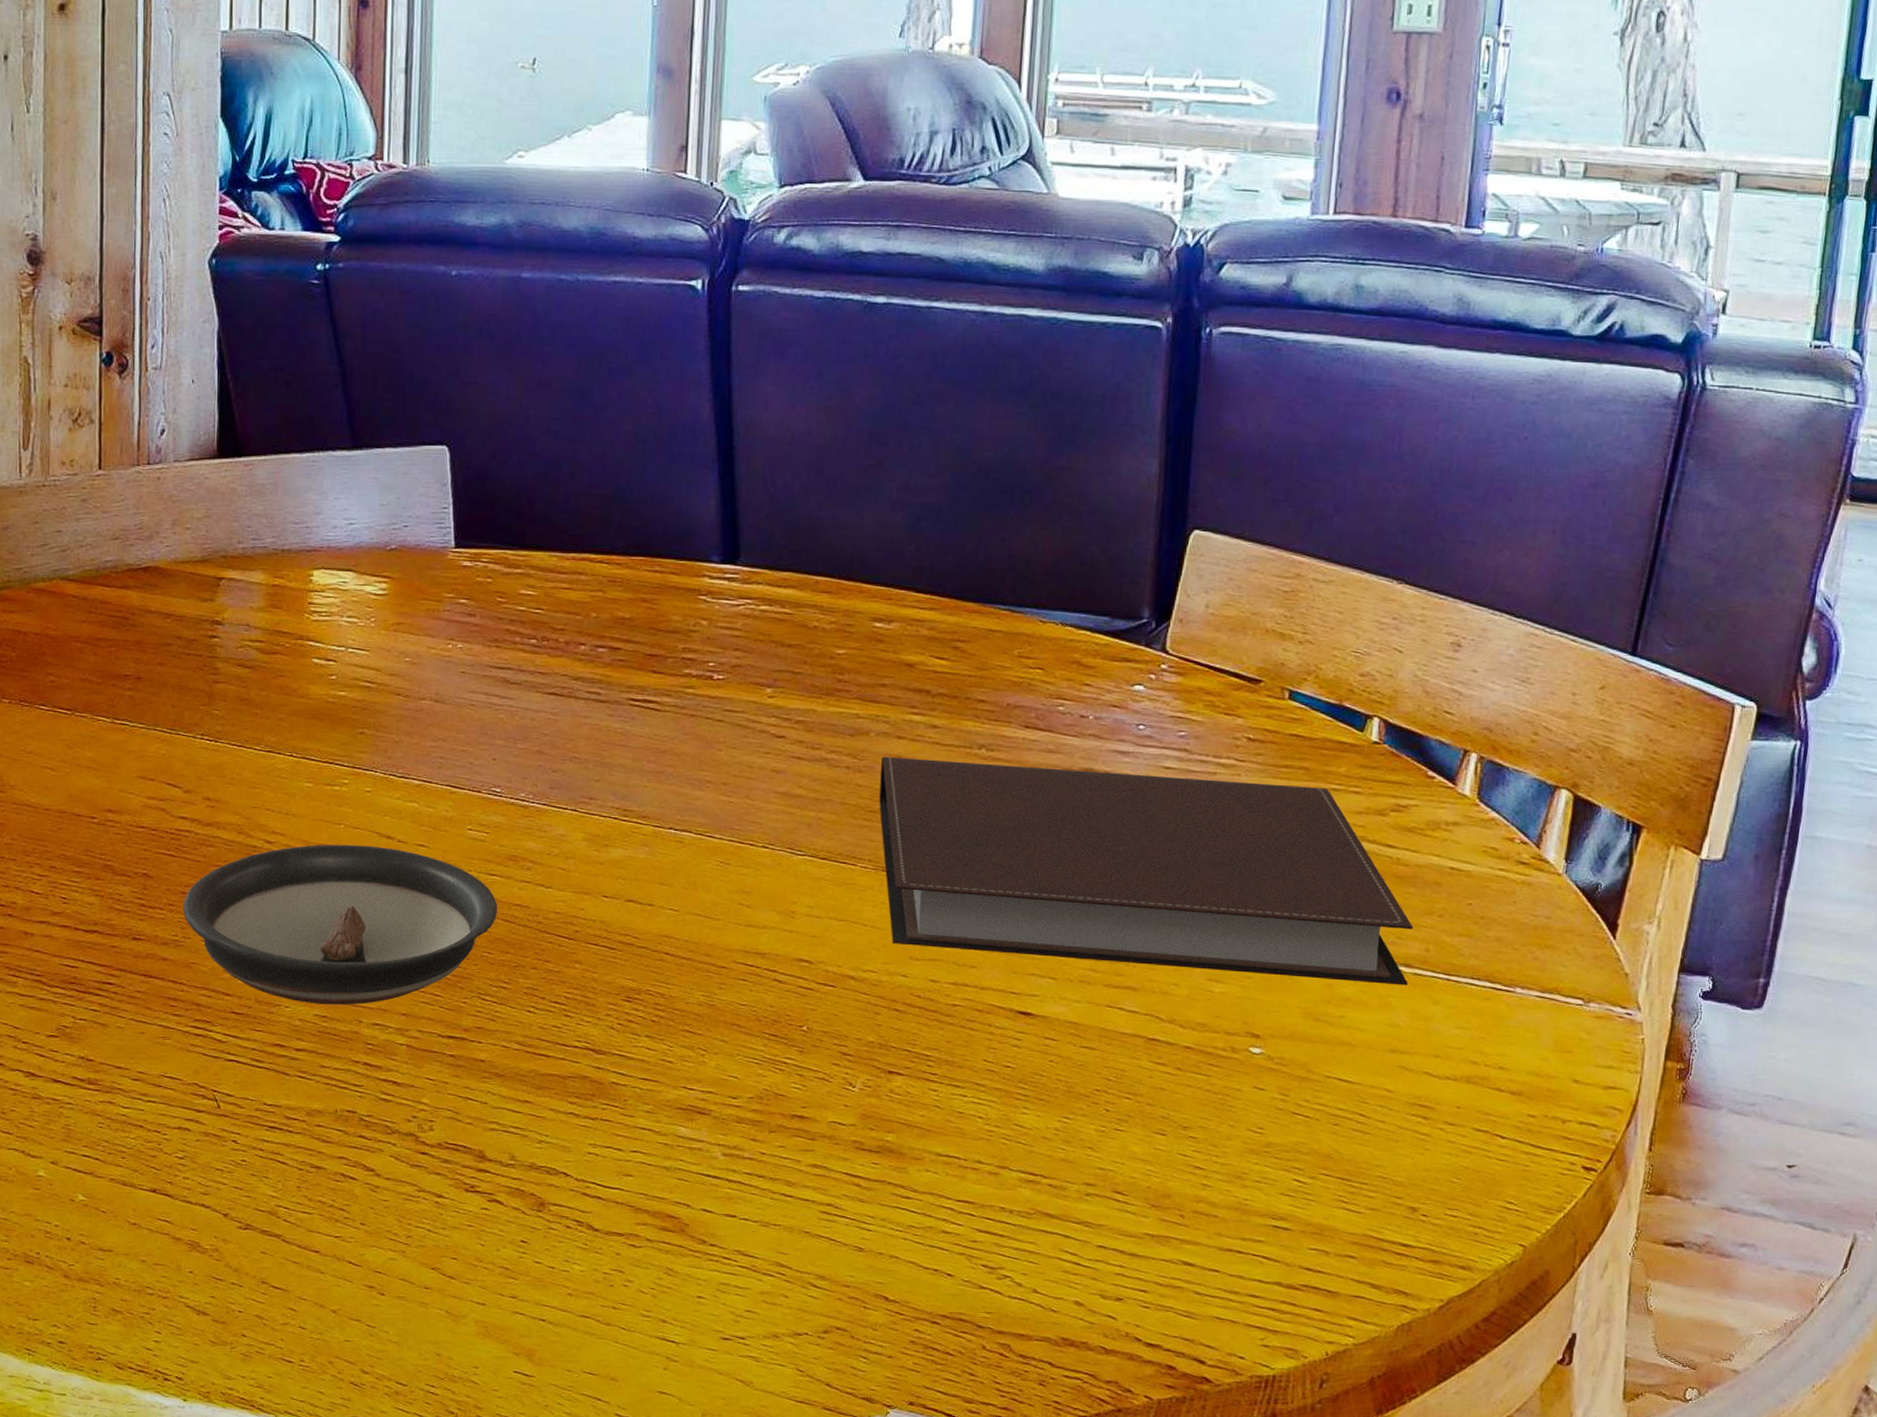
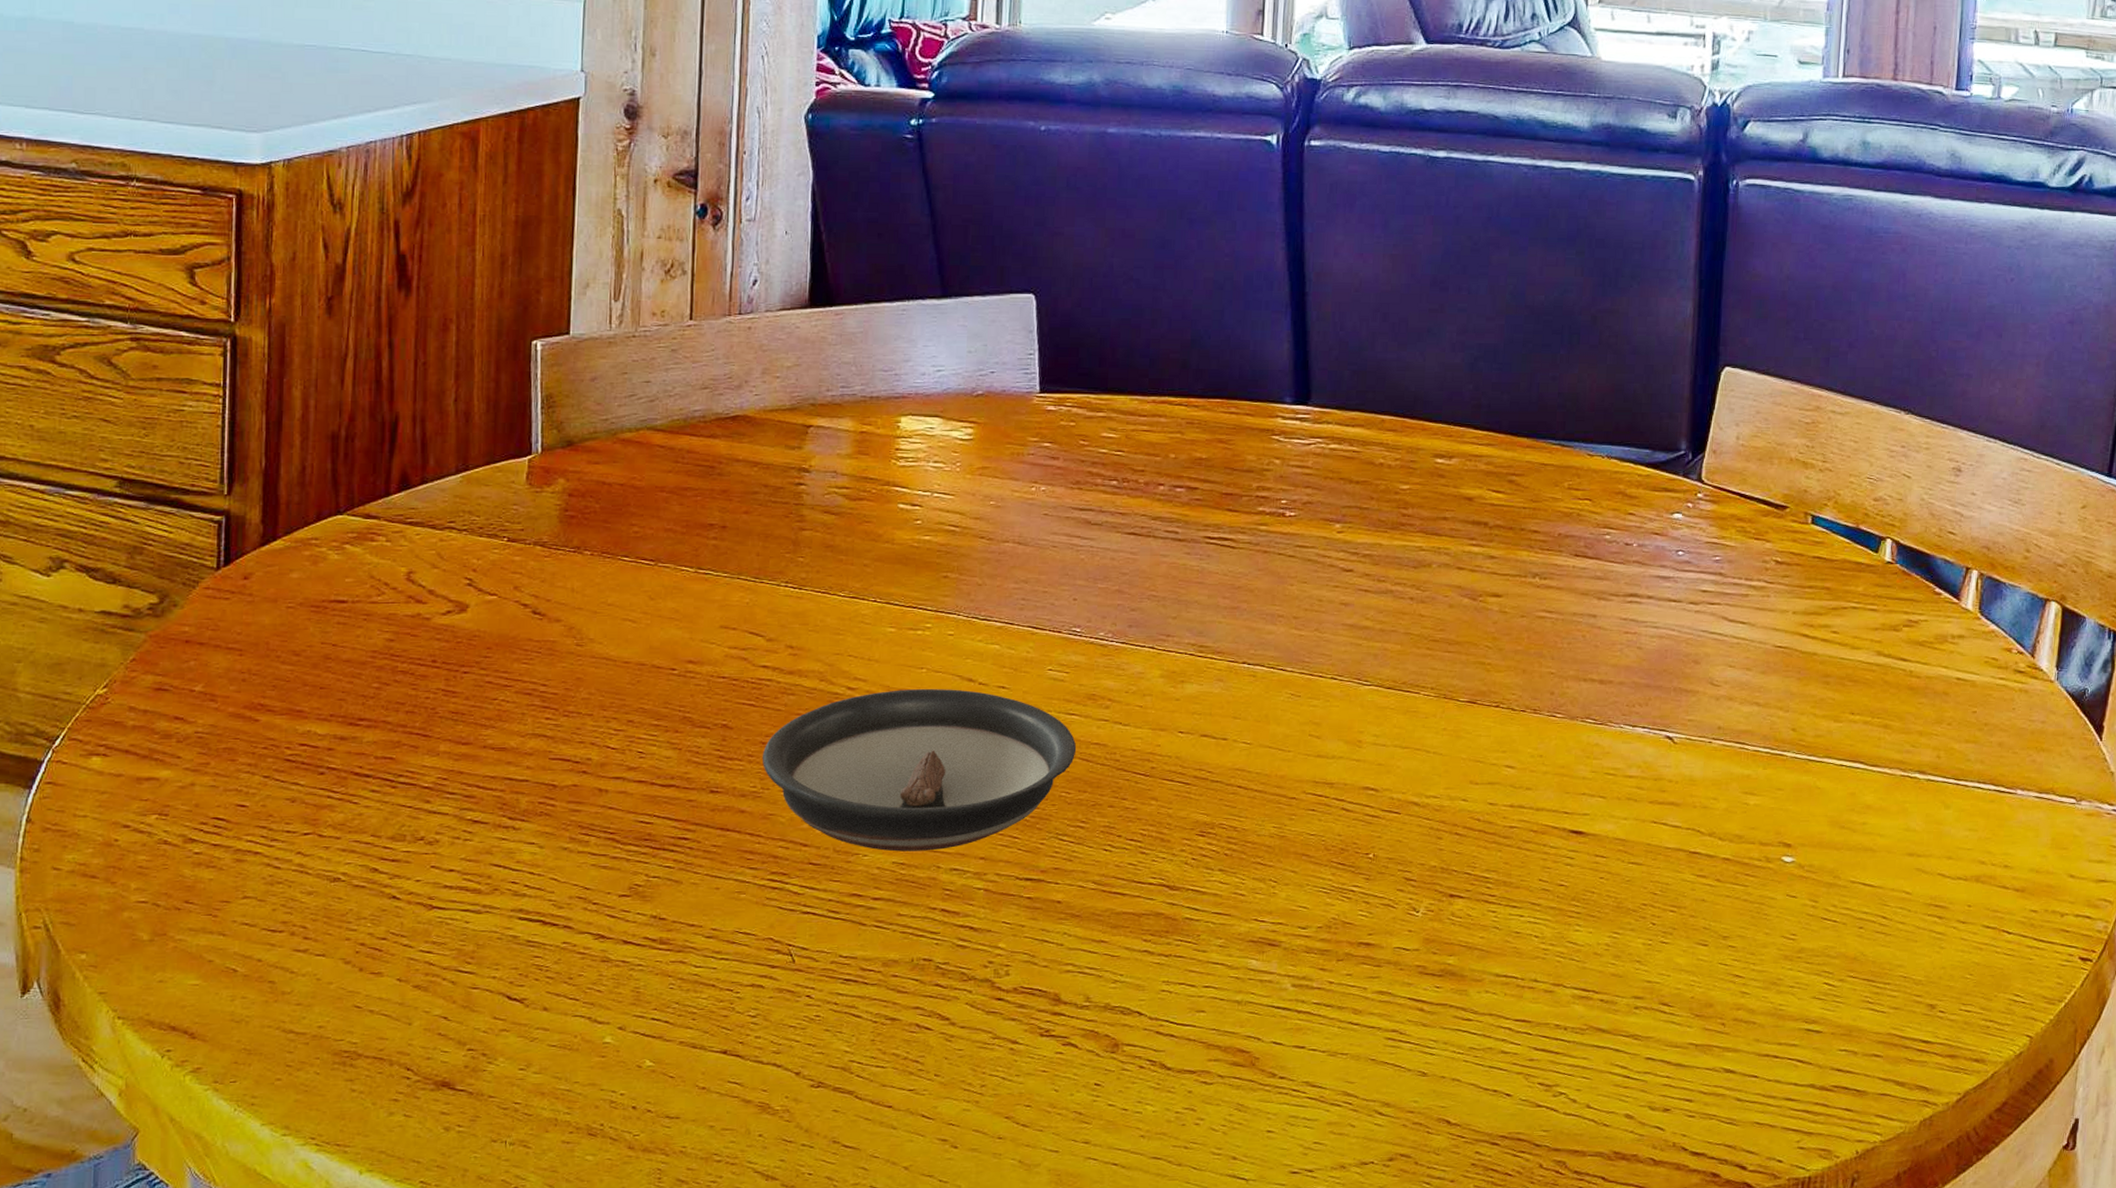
notebook: present [879,756,1413,985] -> none [1441,587,1926,791]

